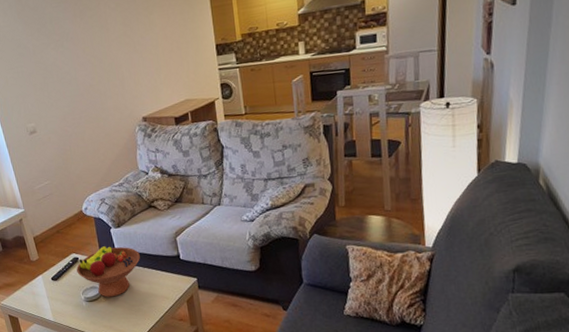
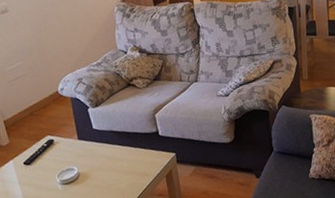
fruit bowl: present [76,246,140,298] -> none [51,126,119,179]

